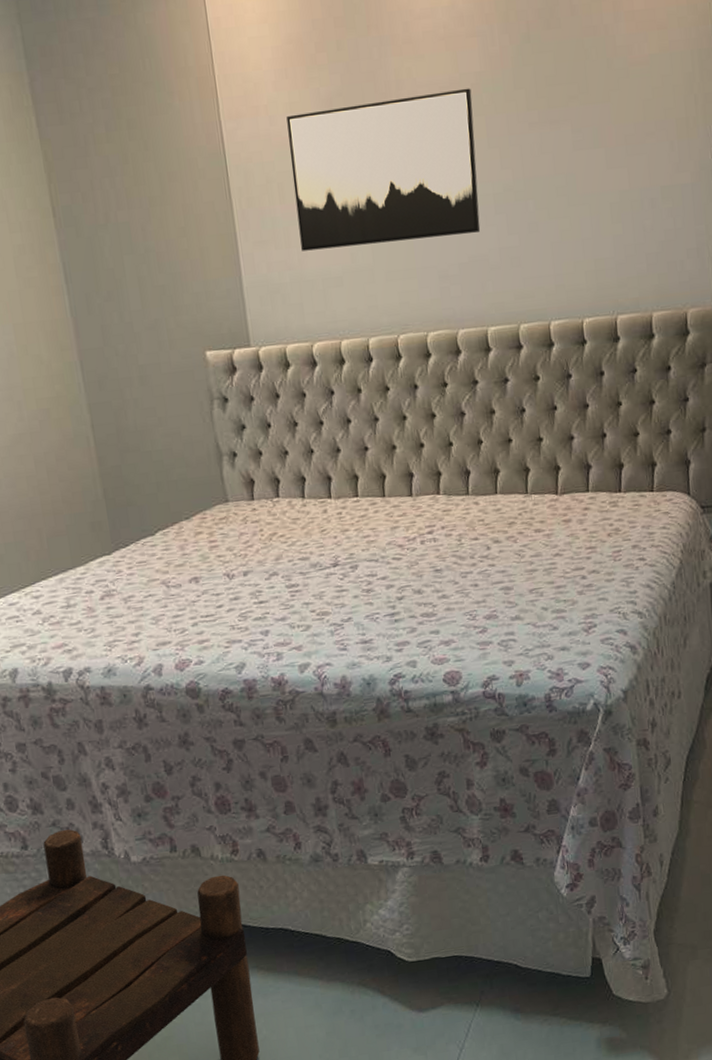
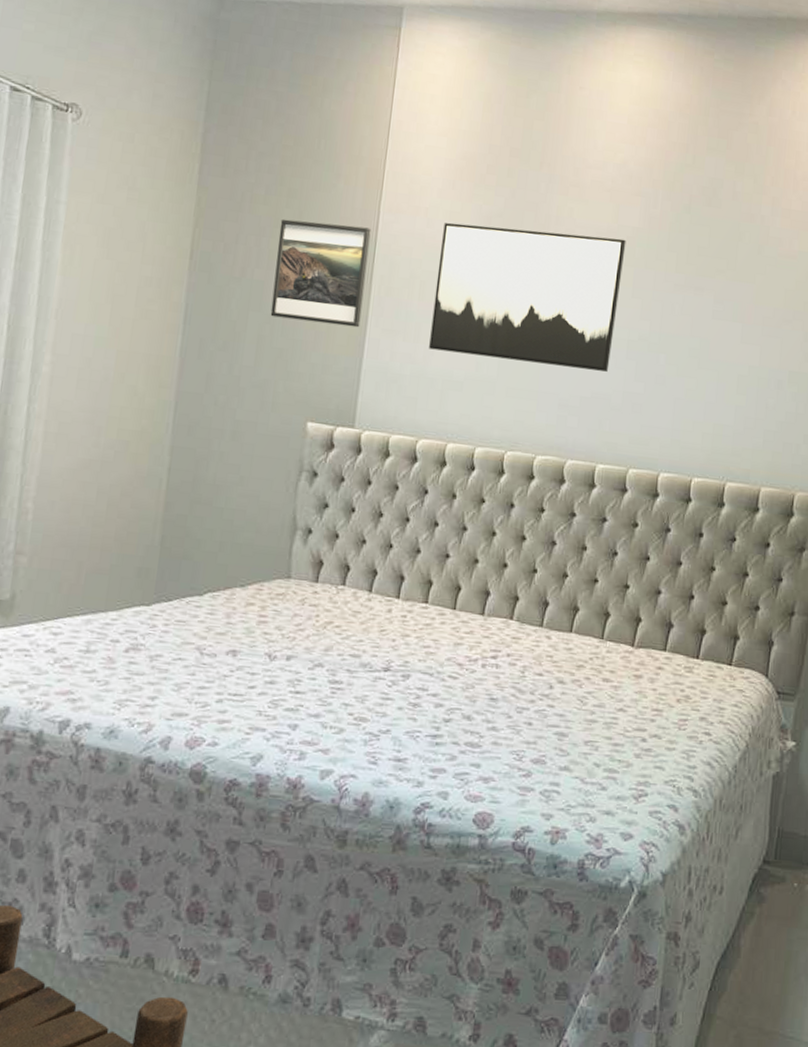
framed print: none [128,141,231,256] -> present [270,218,371,328]

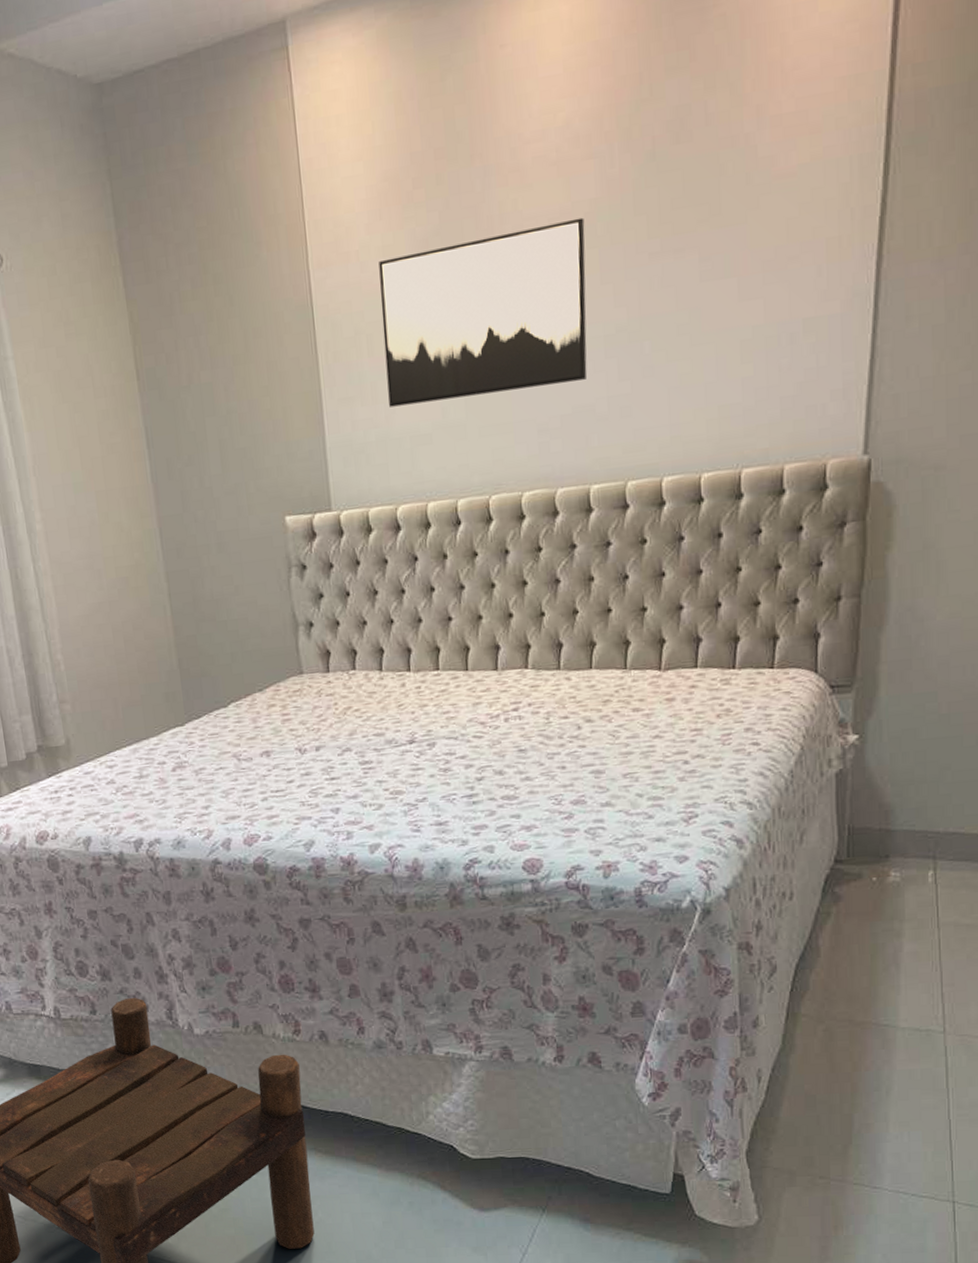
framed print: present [270,218,371,328] -> none [213,292,315,418]

